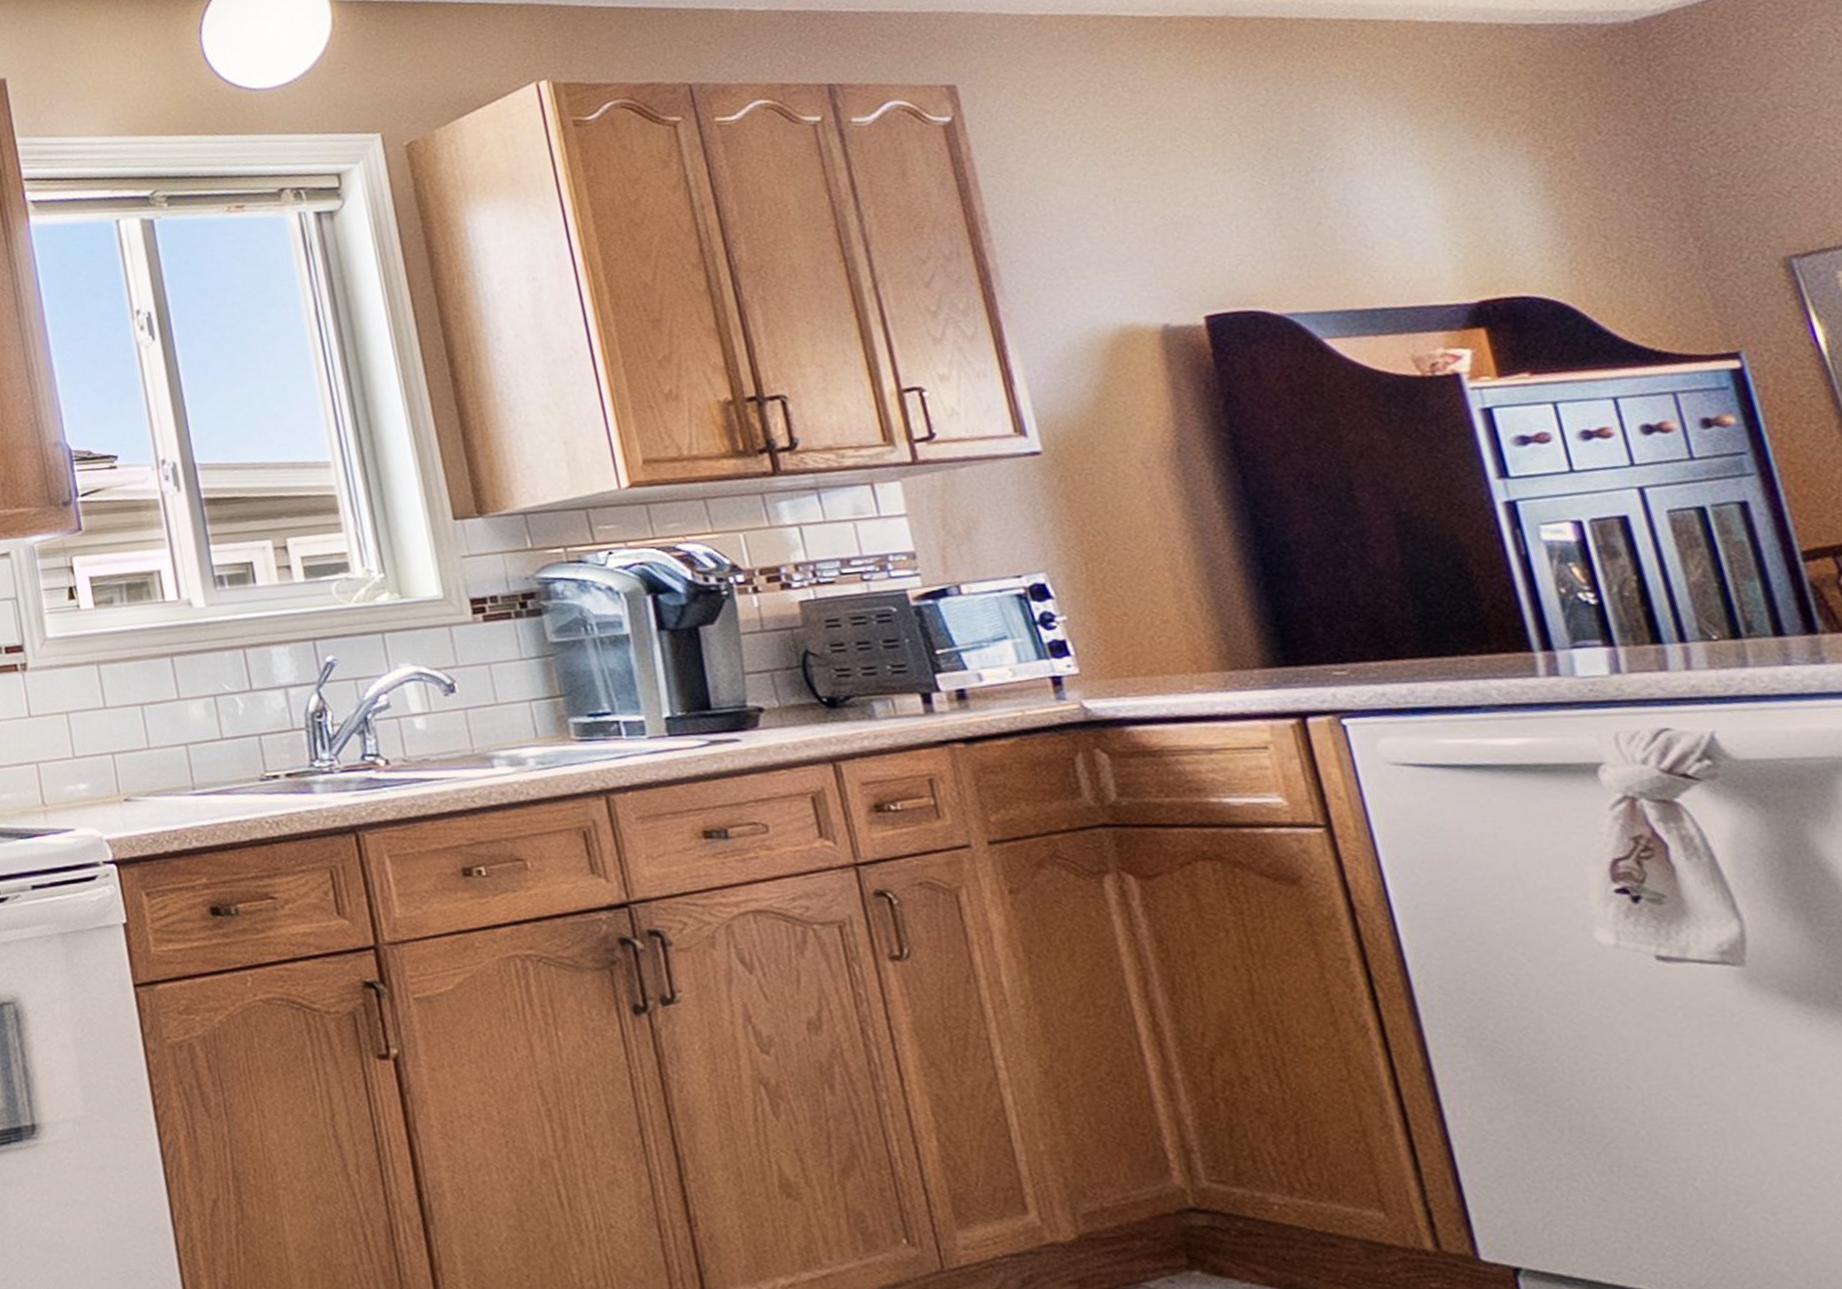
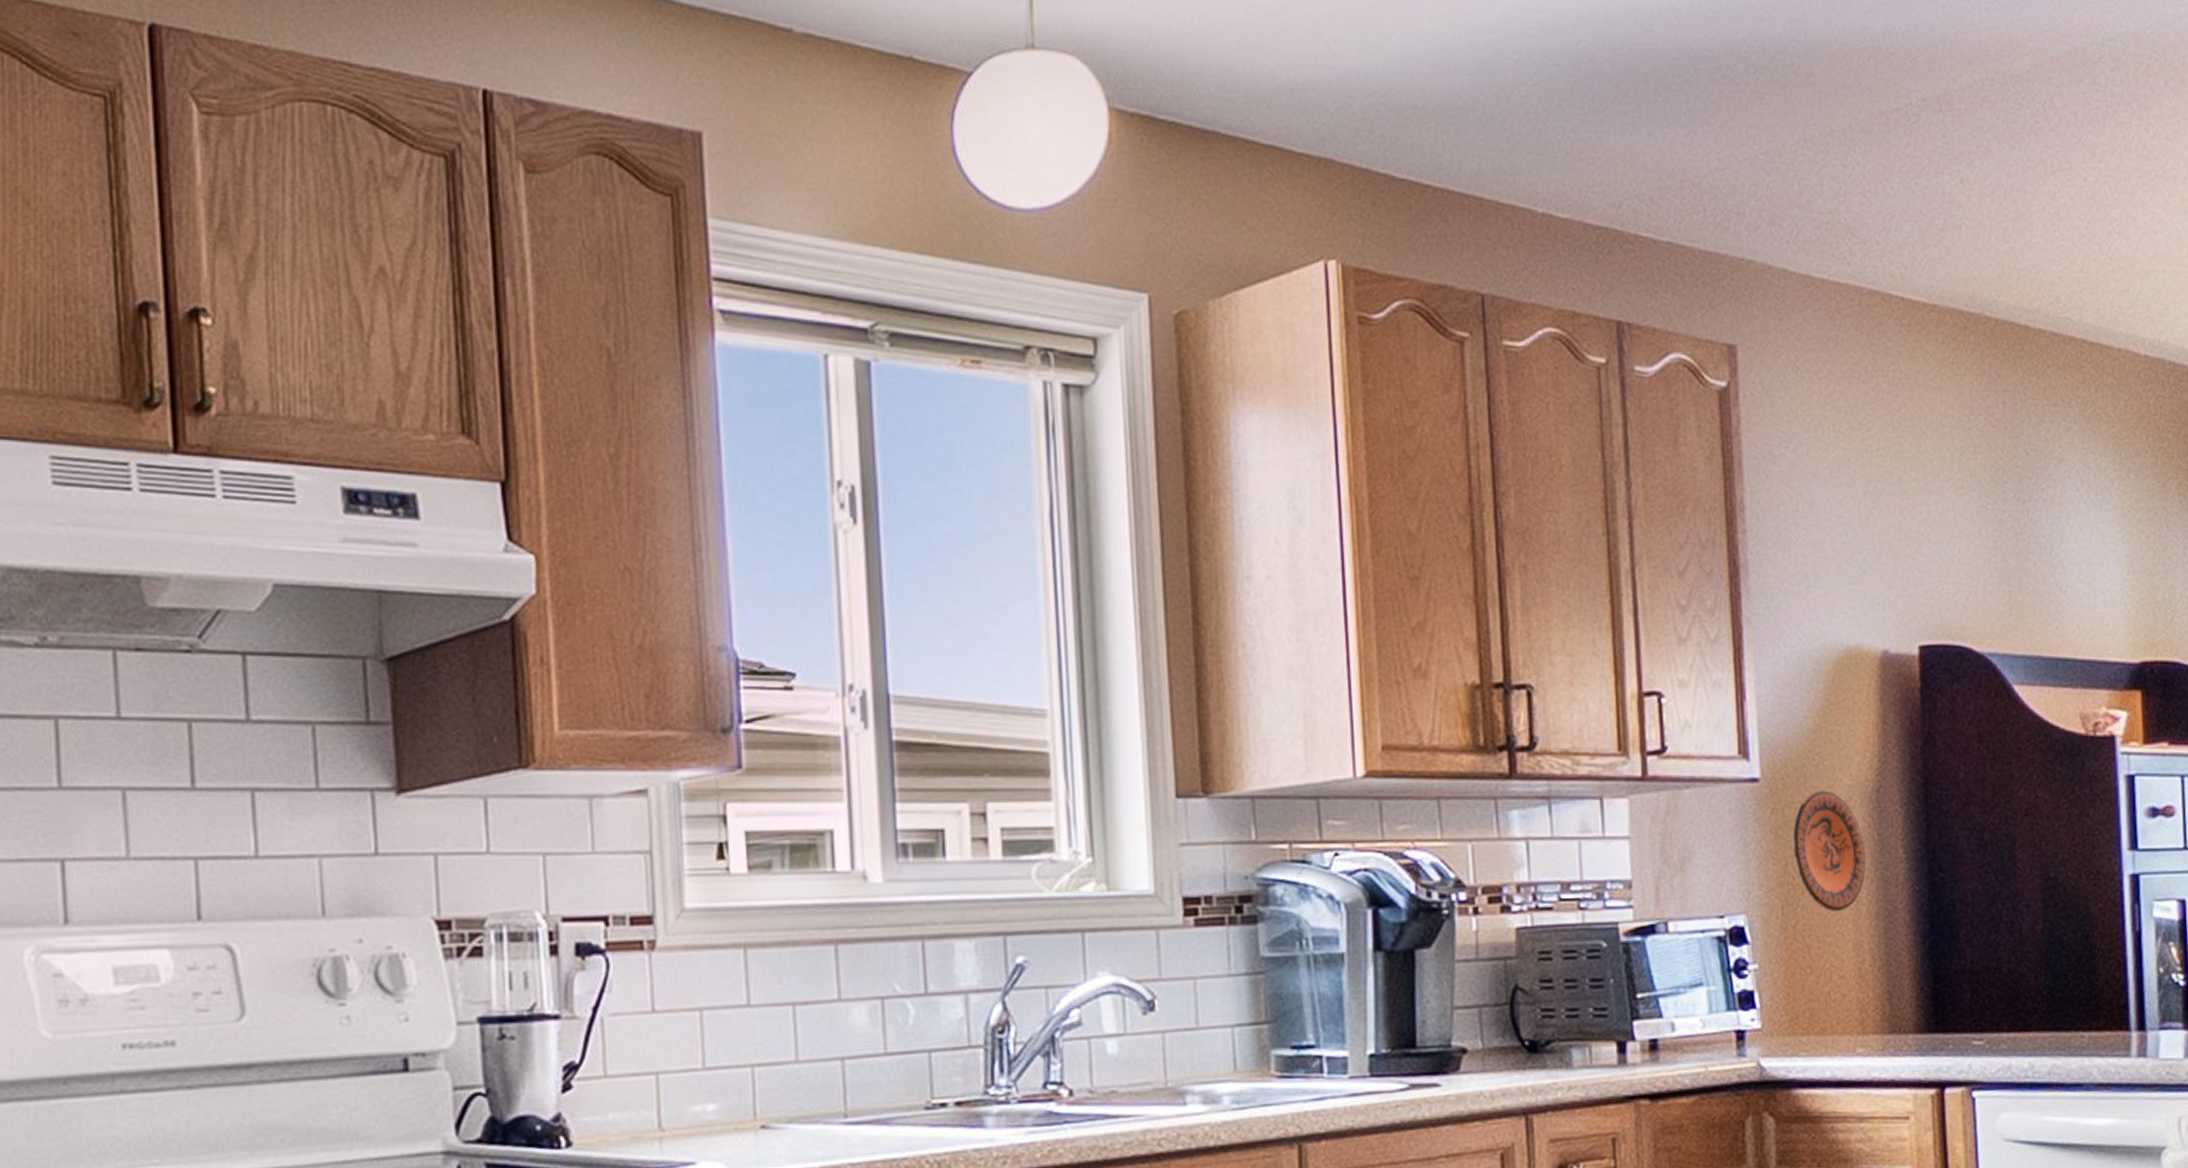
decorative plate: none [1087,455,1177,563] -> present [1793,791,1866,911]

